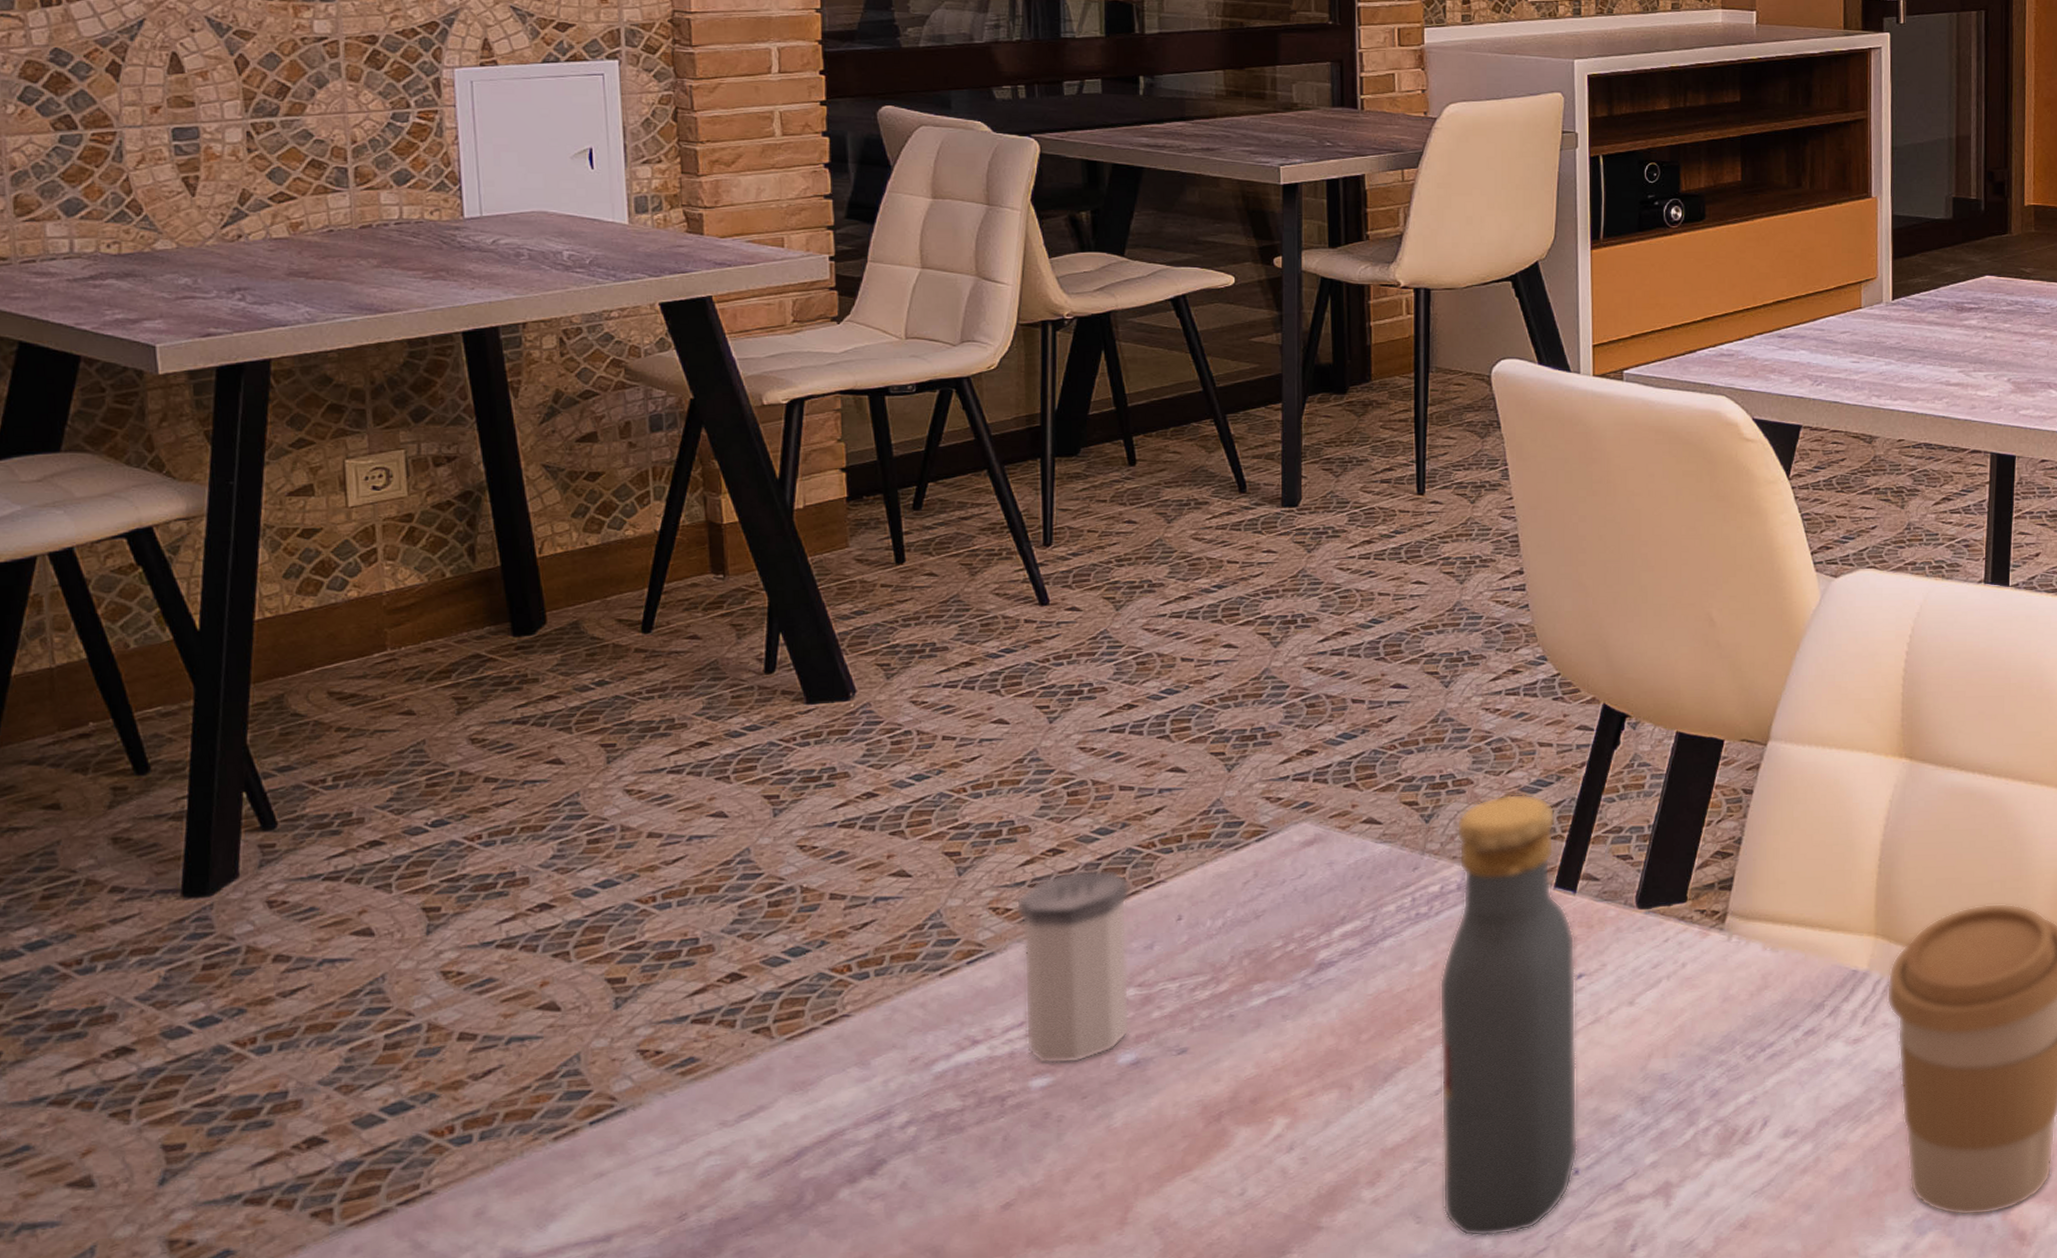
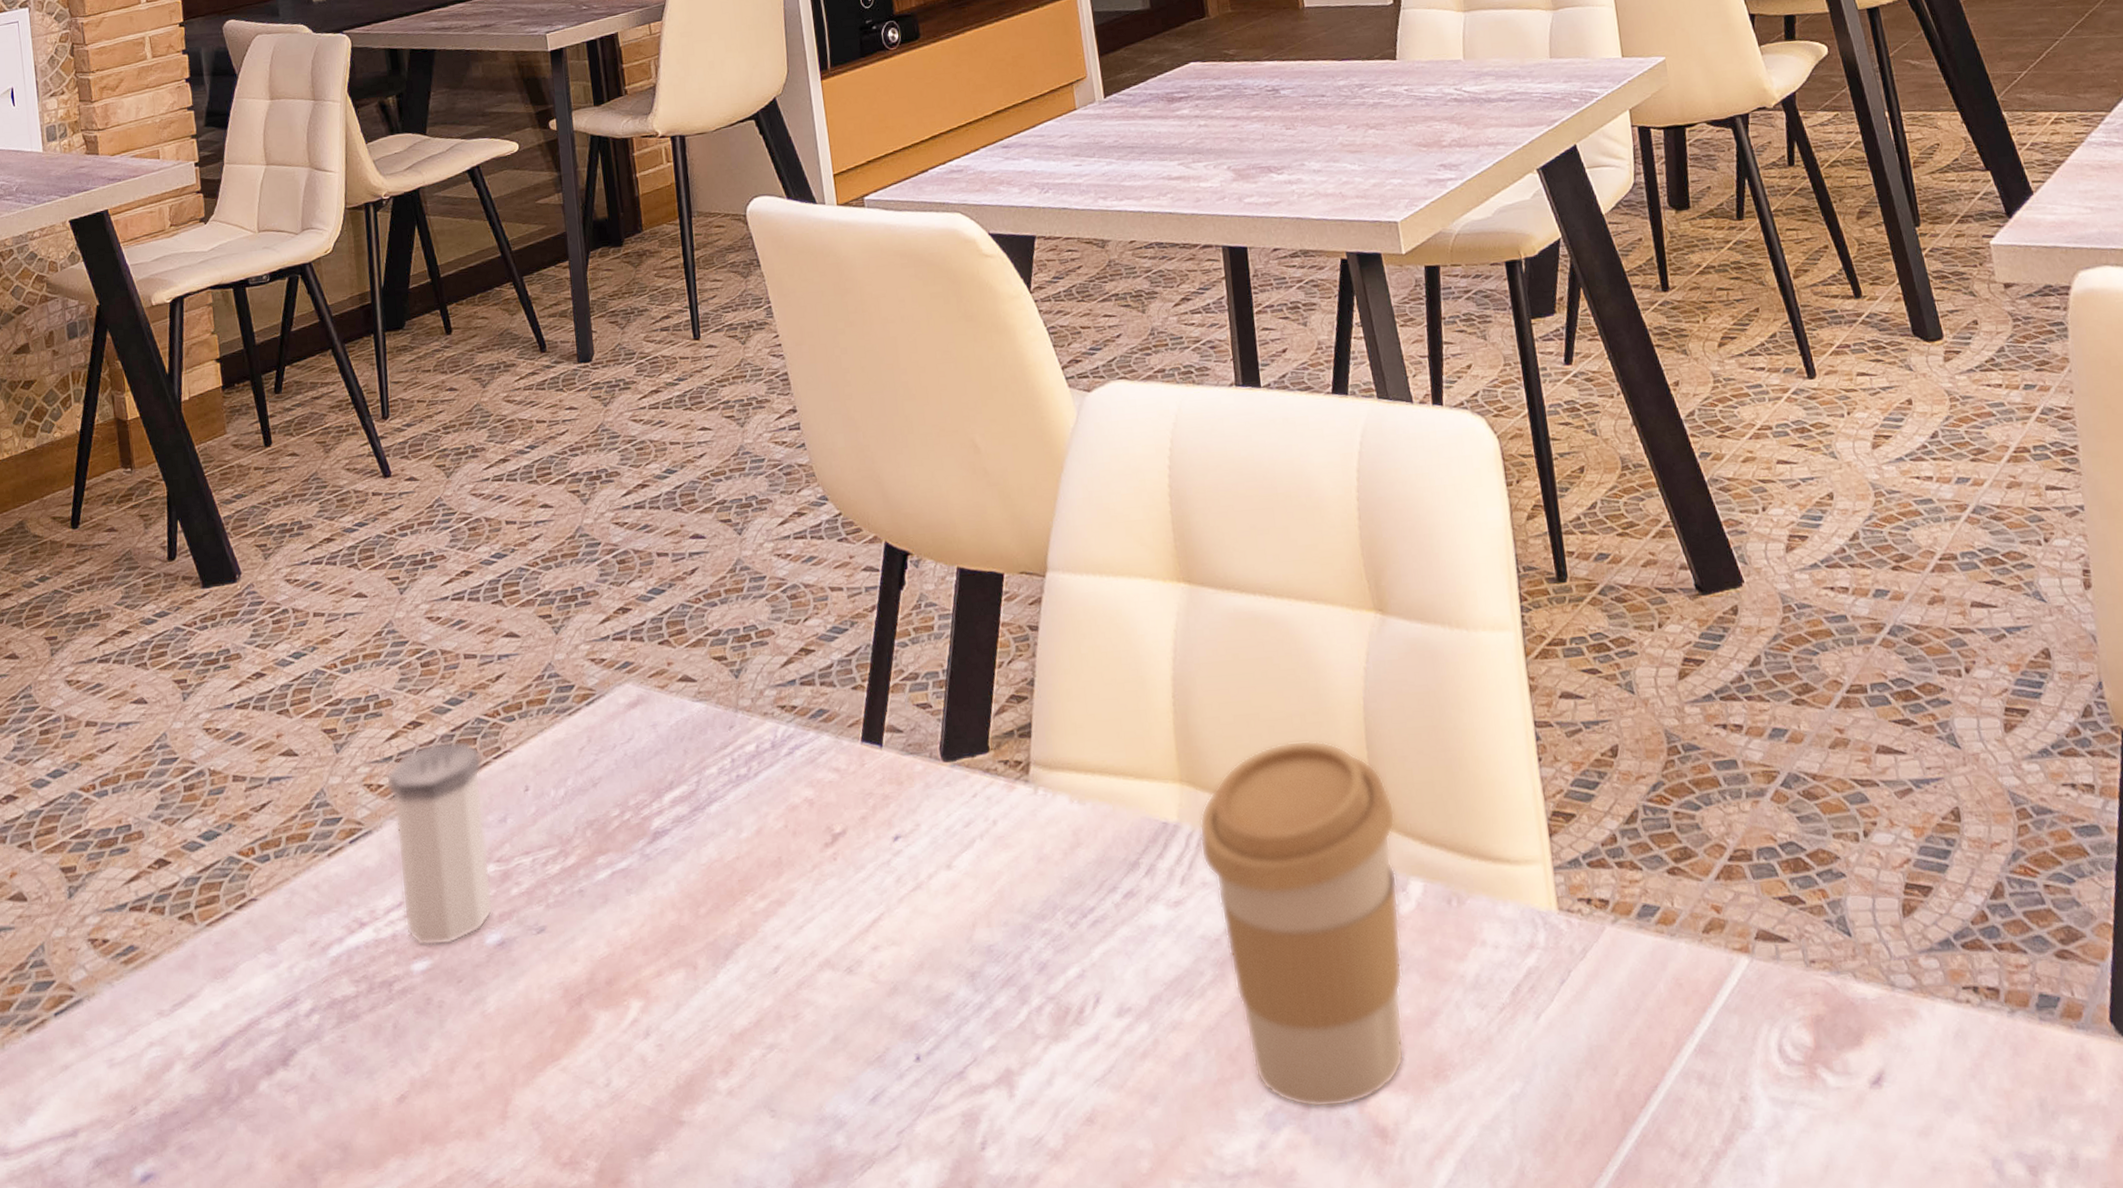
vodka: present [1439,794,1578,1237] -> none [763,642,917,1132]

